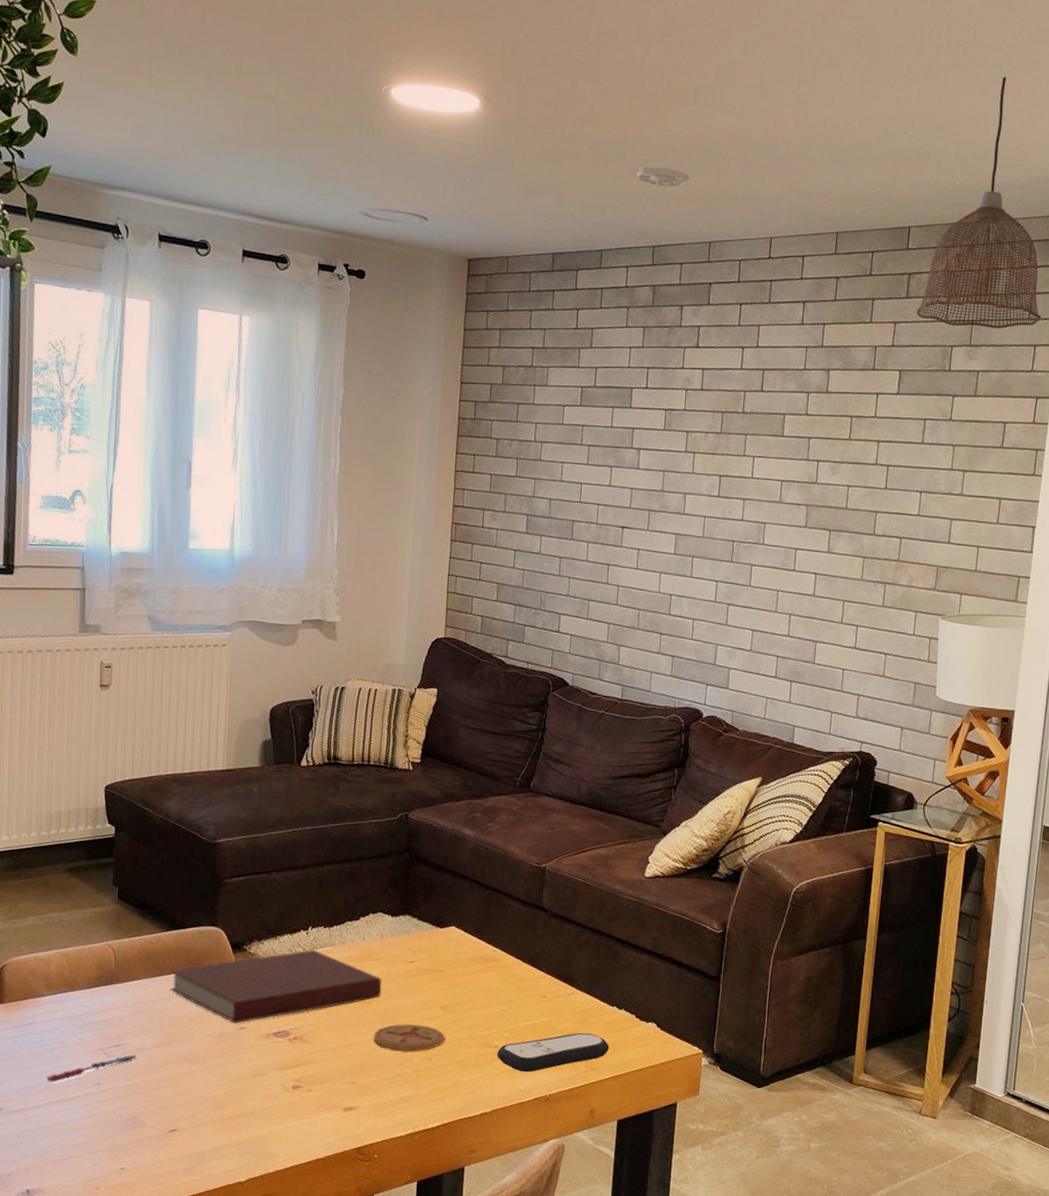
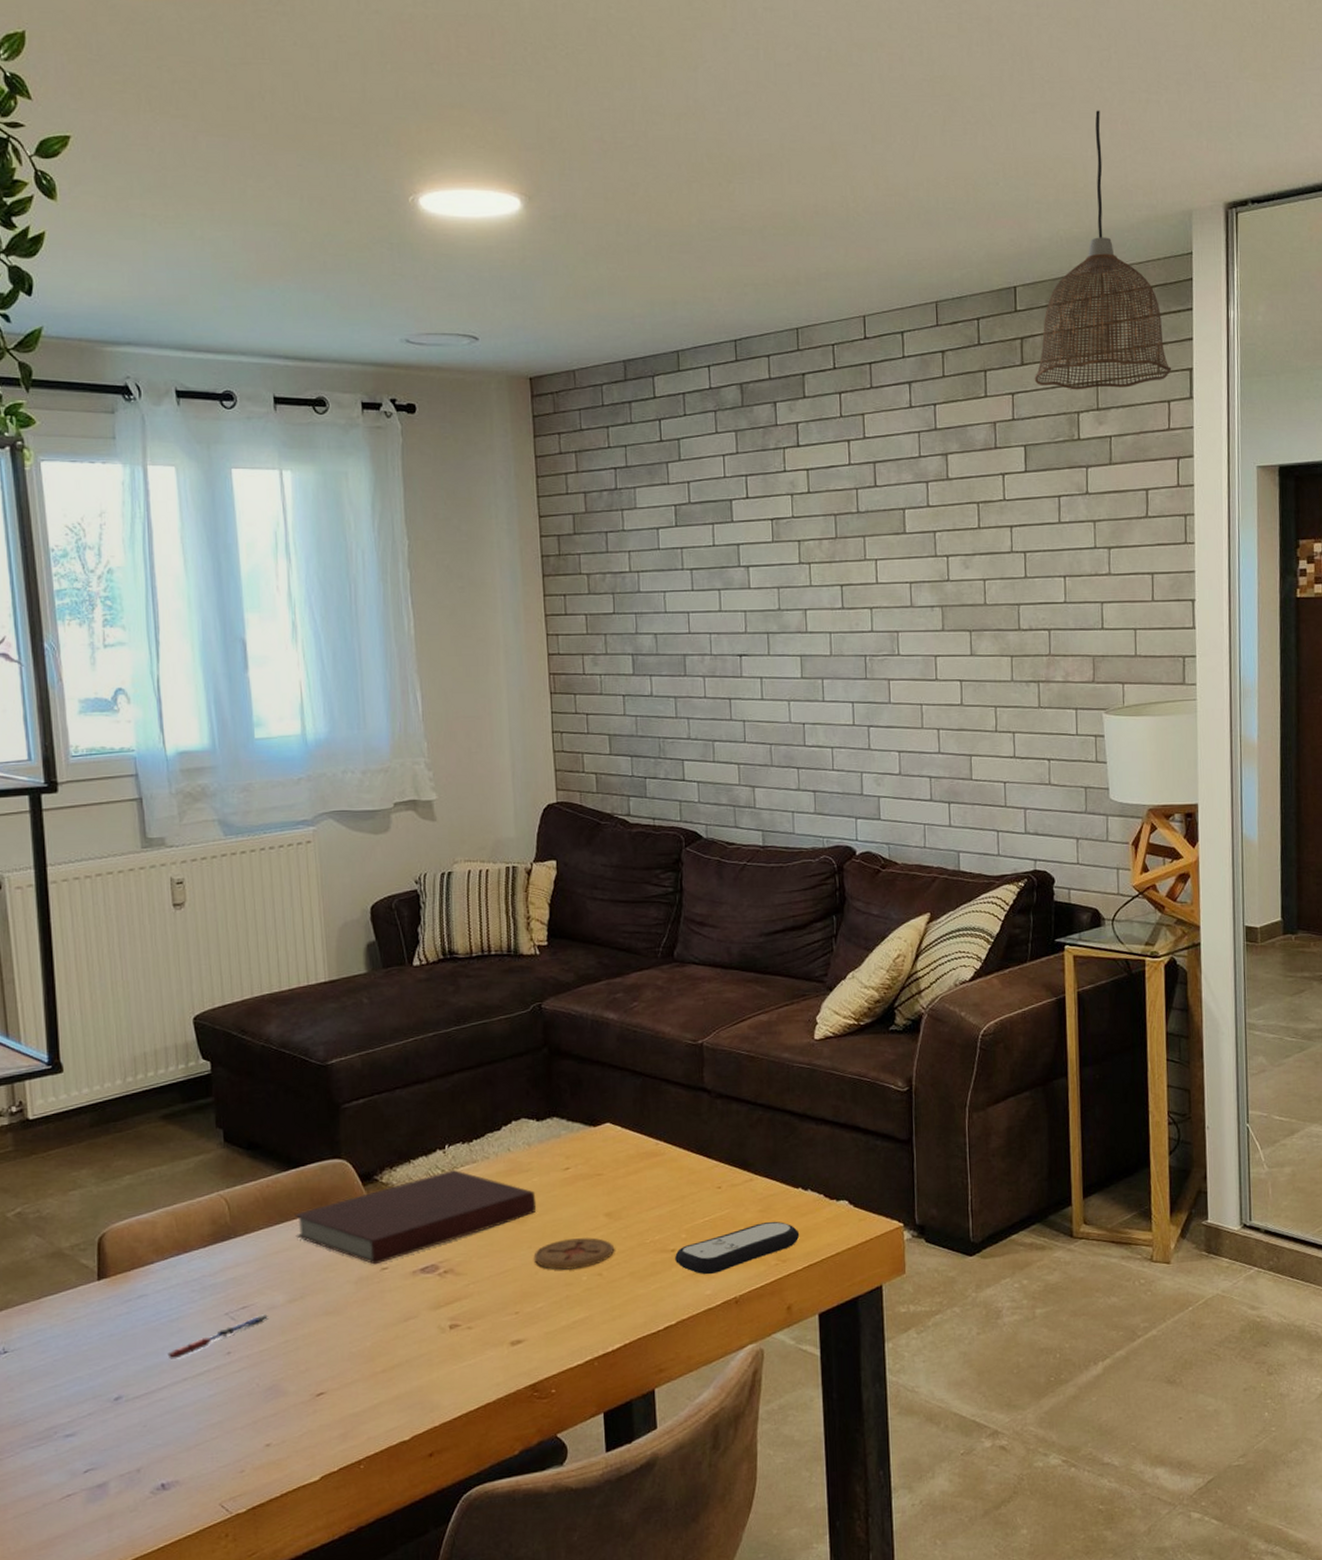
smoke detector: present [637,166,689,188] -> none [706,252,765,274]

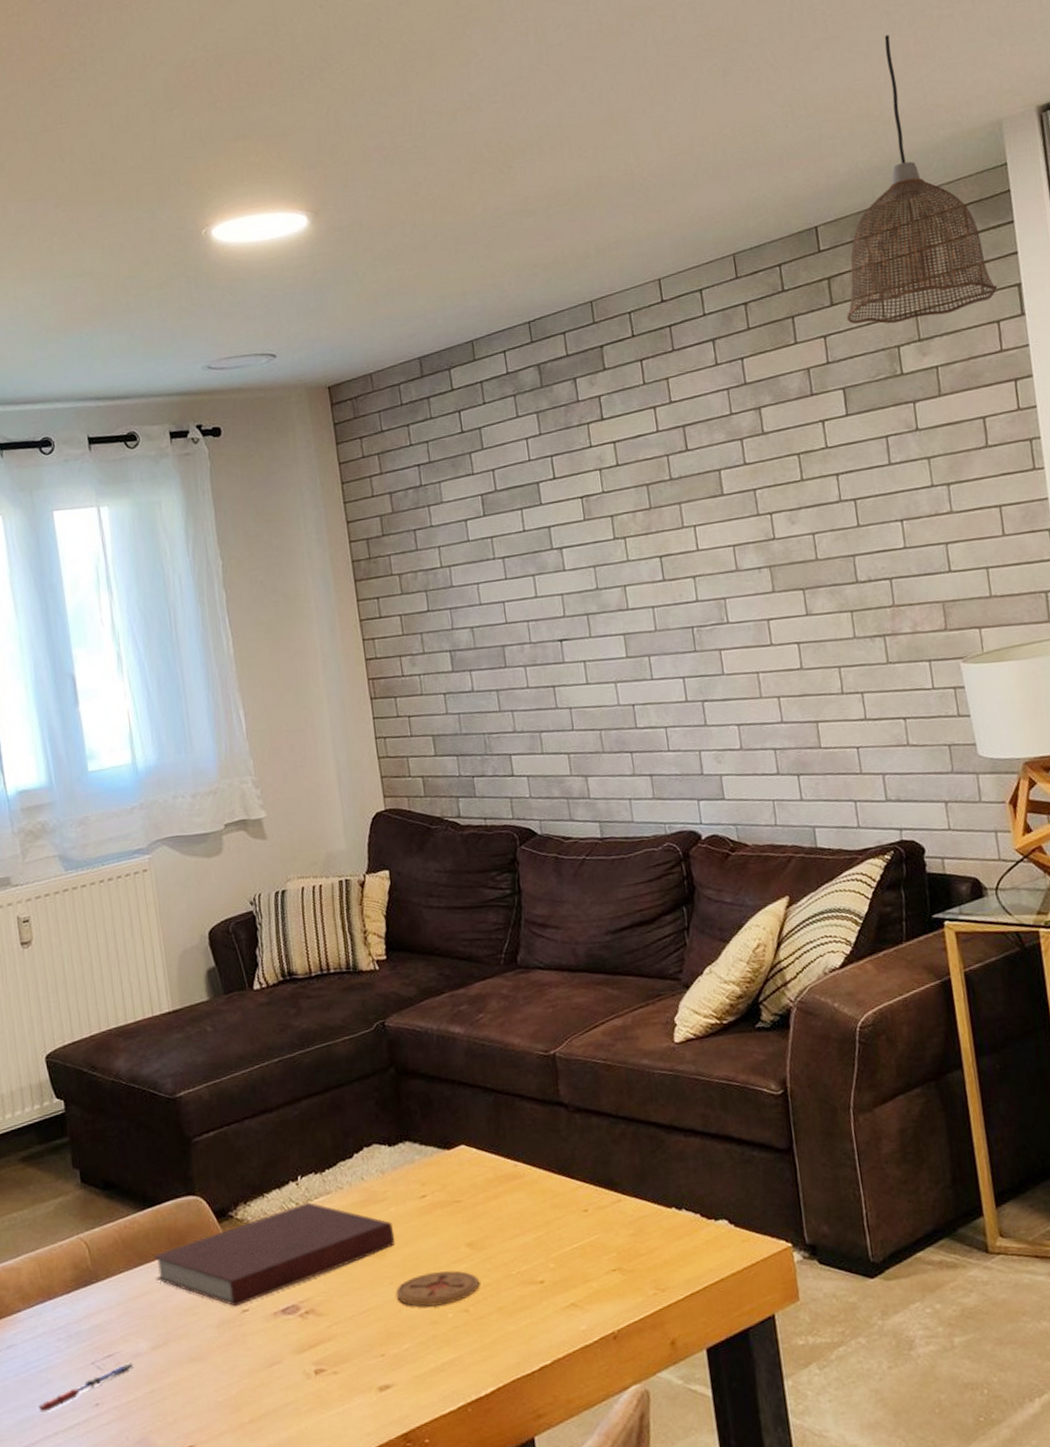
remote control: present [674,1221,800,1275] -> none [543,1245,678,1308]

